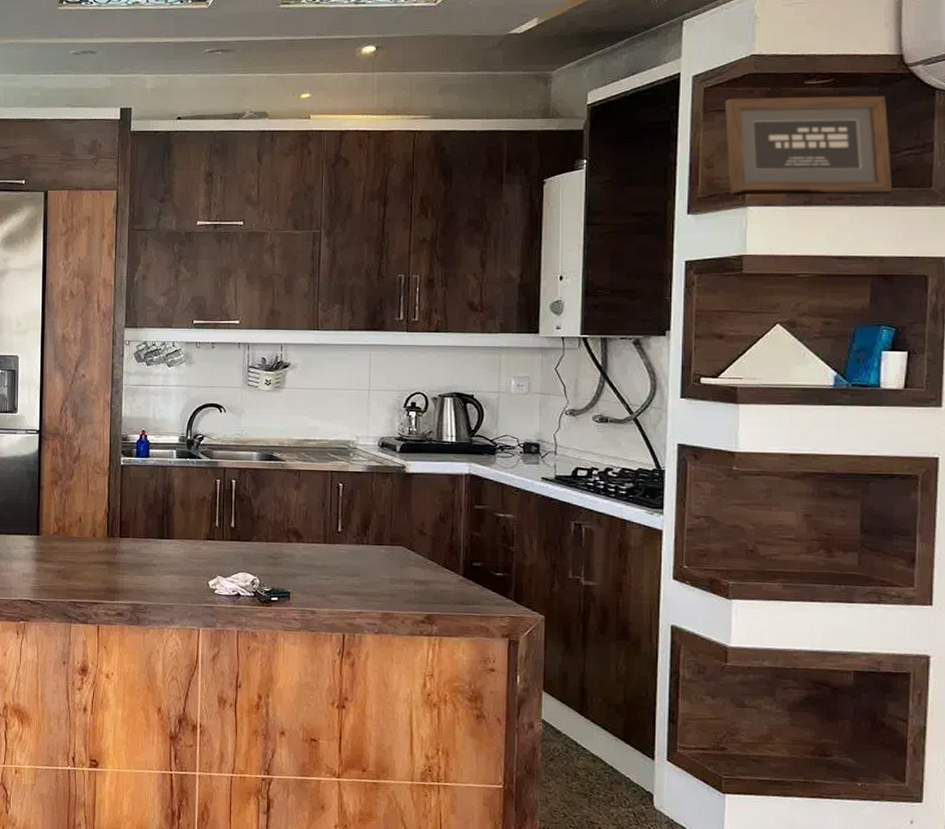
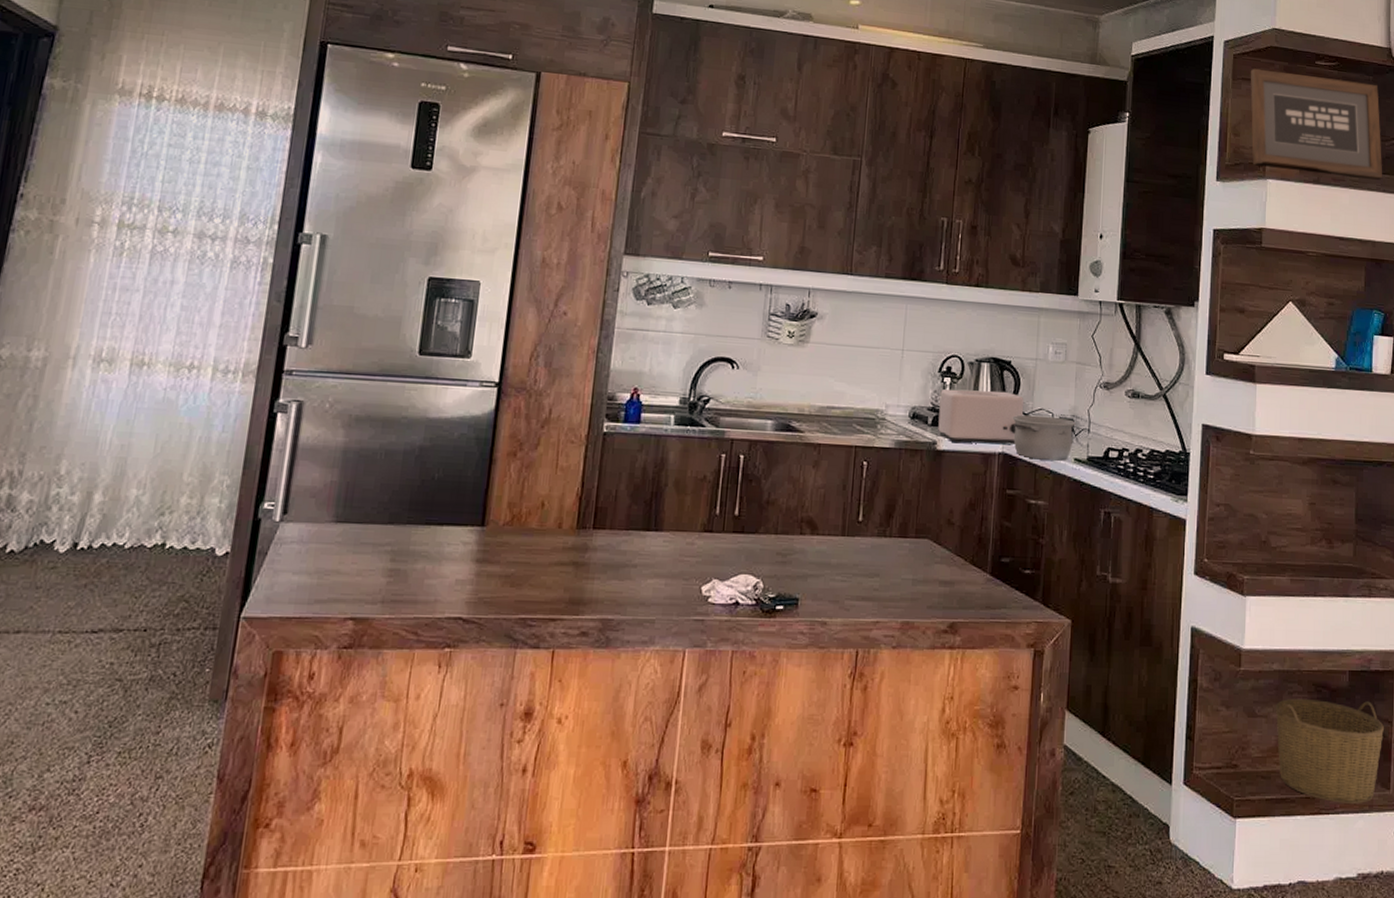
toaster: none [406,421,489,467] -> present [938,388,1024,445]
cooking pot: none [477,441,542,480] -> present [1012,414,1076,461]
basket: none [767,693,899,792] -> present [1275,698,1385,803]

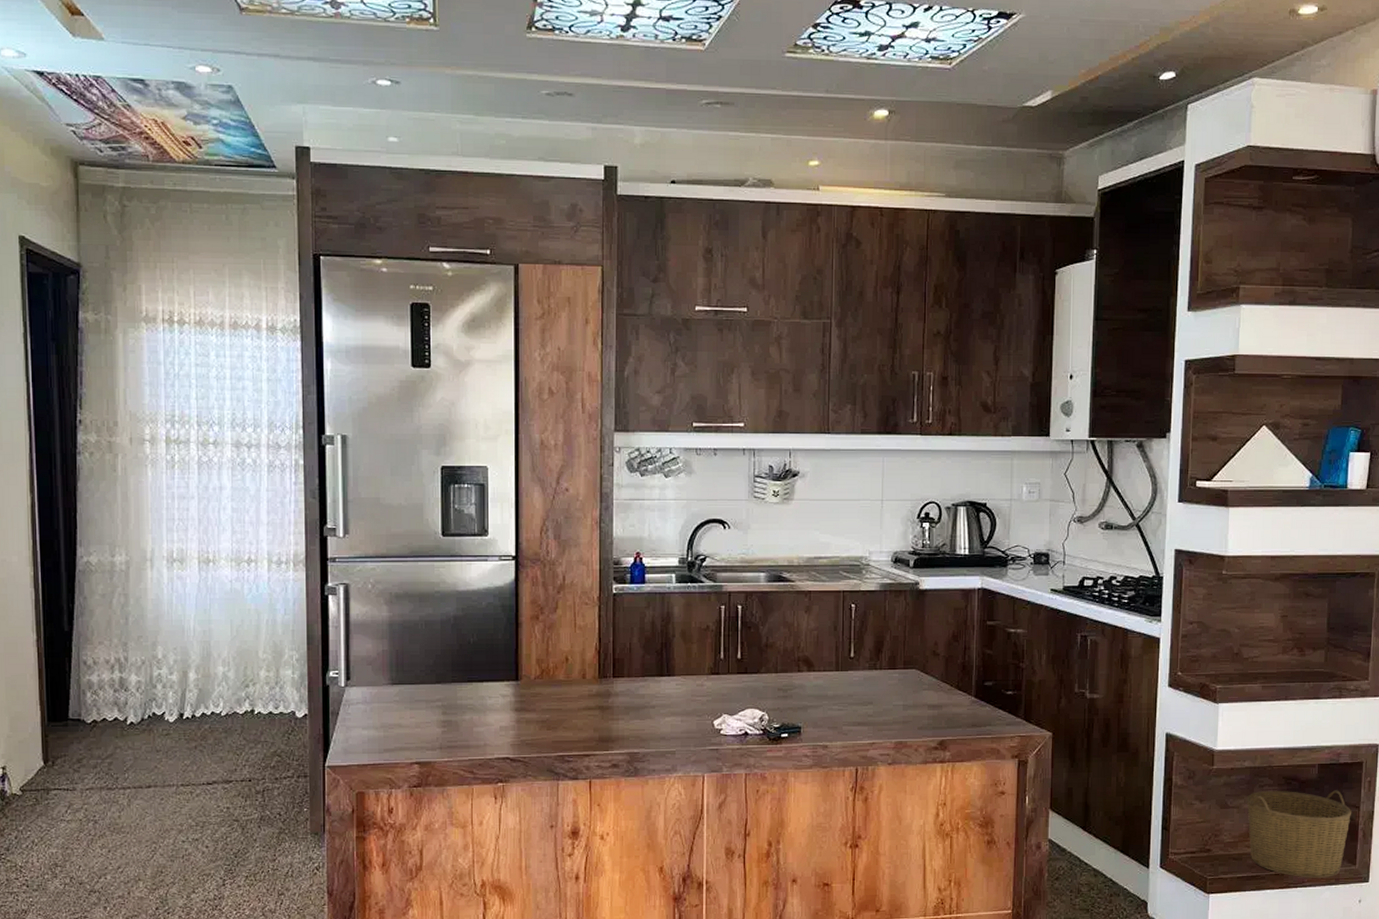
toaster: present [938,388,1024,445] -> none [919,532,1001,582]
cooking pot: present [1012,414,1076,461] -> none [989,552,1051,592]
picture frame: present [1250,68,1383,180] -> none [1223,190,1363,295]

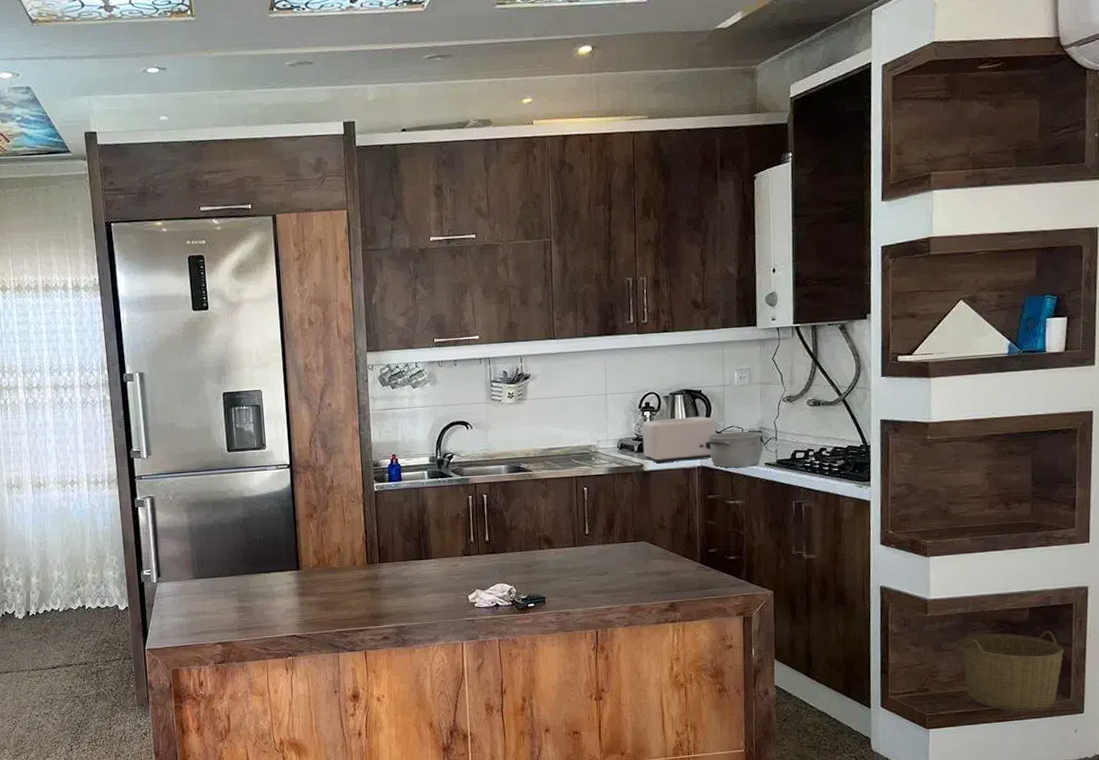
toaster: none [919,532,1001,582] -> present [642,416,717,464]
cooking pot: none [989,552,1051,592] -> present [706,431,764,468]

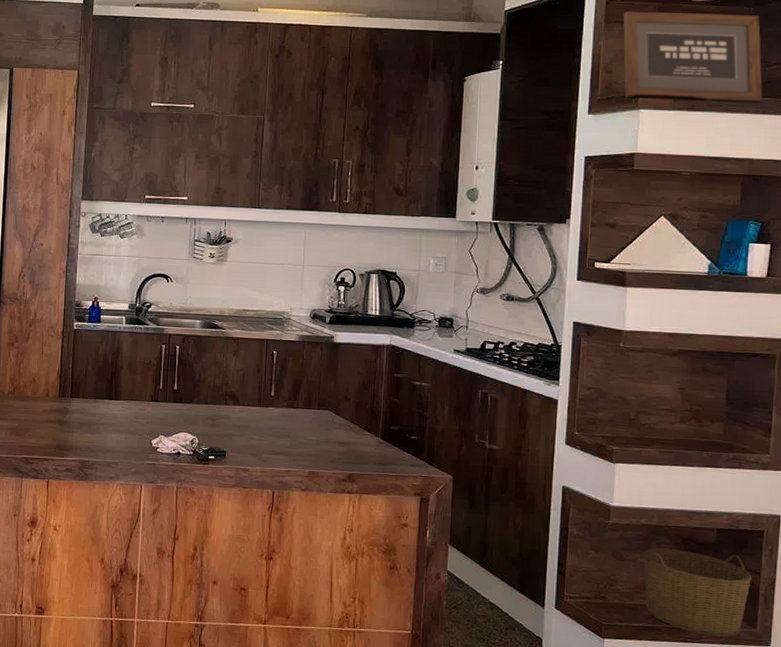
toaster: present [642,416,717,464] -> none [335,295,409,339]
cooking pot: present [706,431,764,468] -> none [398,315,455,351]
picture frame: none [910,77,1053,180] -> present [623,11,763,103]

